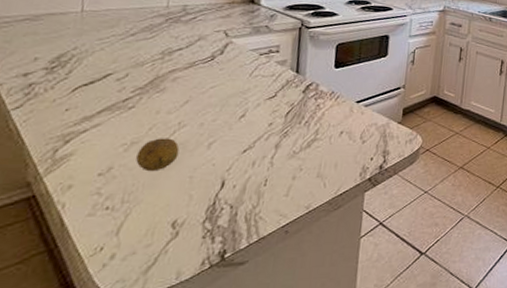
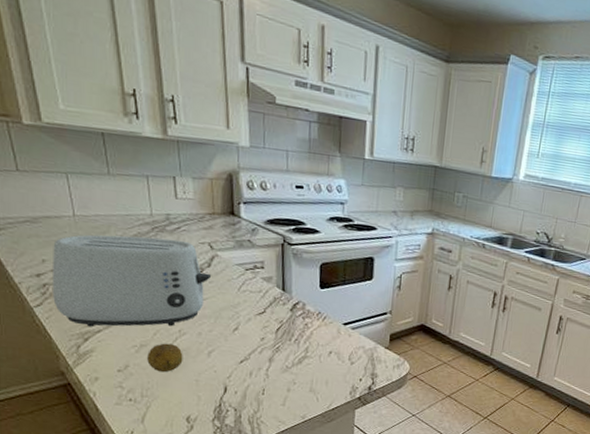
toaster: none [36,28,224,127] -> present [53,234,212,327]

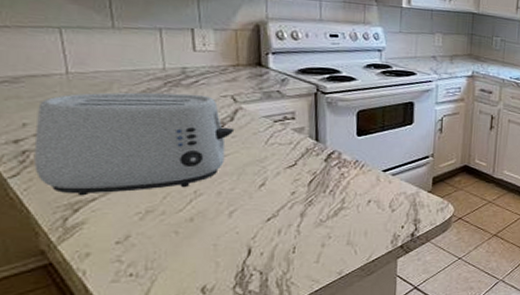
fruit: present [147,343,183,373] -> none [154,207,199,240]

